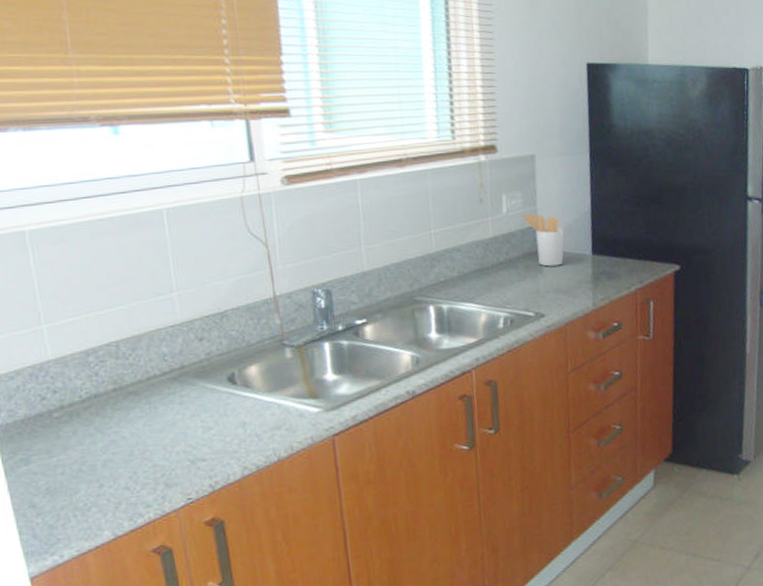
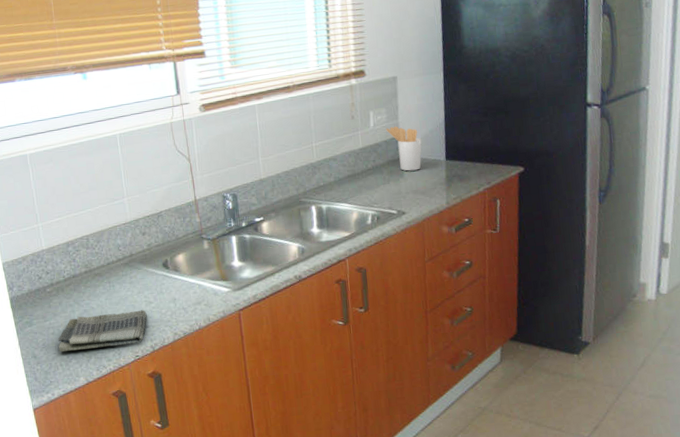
dish towel: none [70,438,204,499] -> present [58,310,147,353]

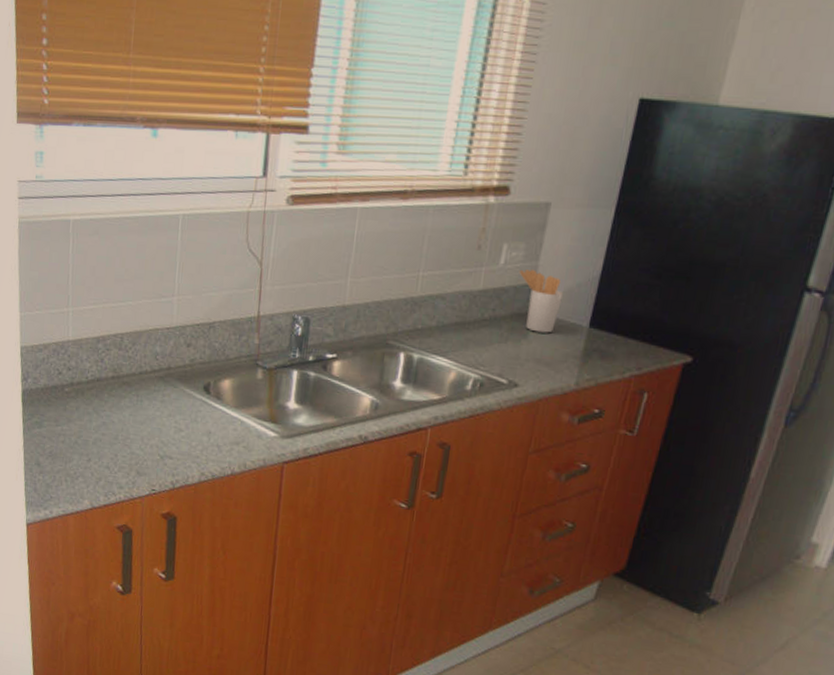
dish towel: present [58,310,147,353] -> none [66,428,174,476]

